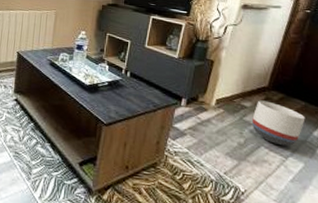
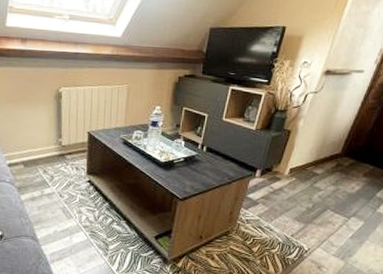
planter: present [252,100,305,146] -> none [322,167,371,207]

